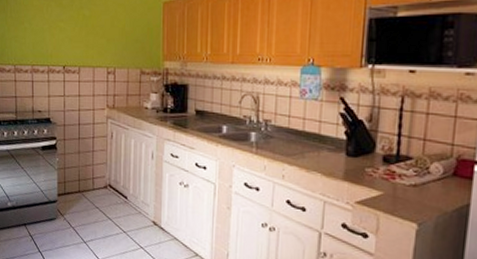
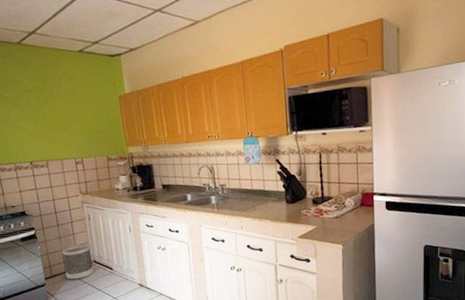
wastebasket: none [79,163,109,203] -> present [62,244,95,280]

